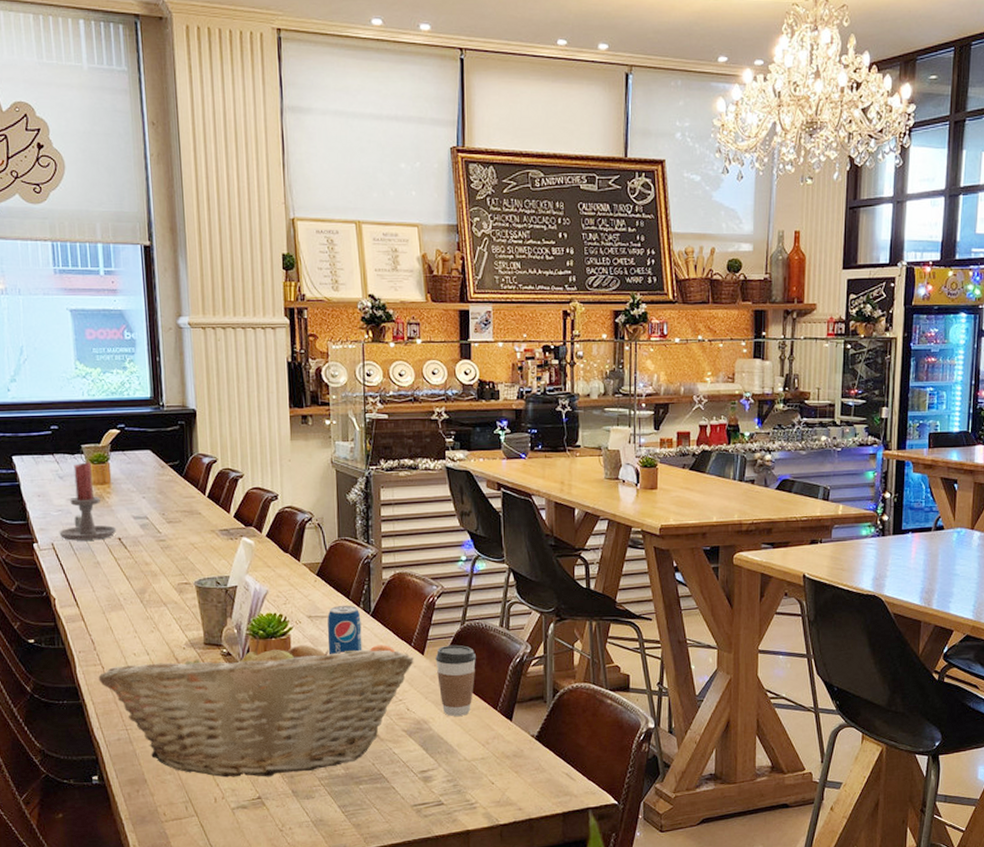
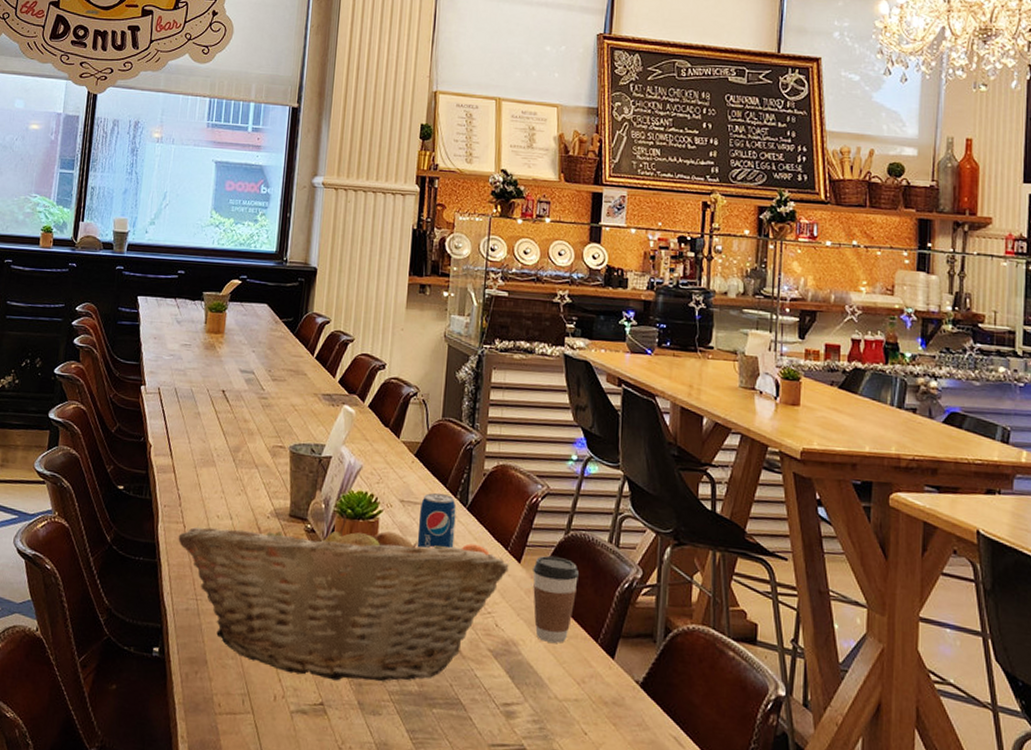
candle holder: present [59,462,117,541] -> none [167,309,223,390]

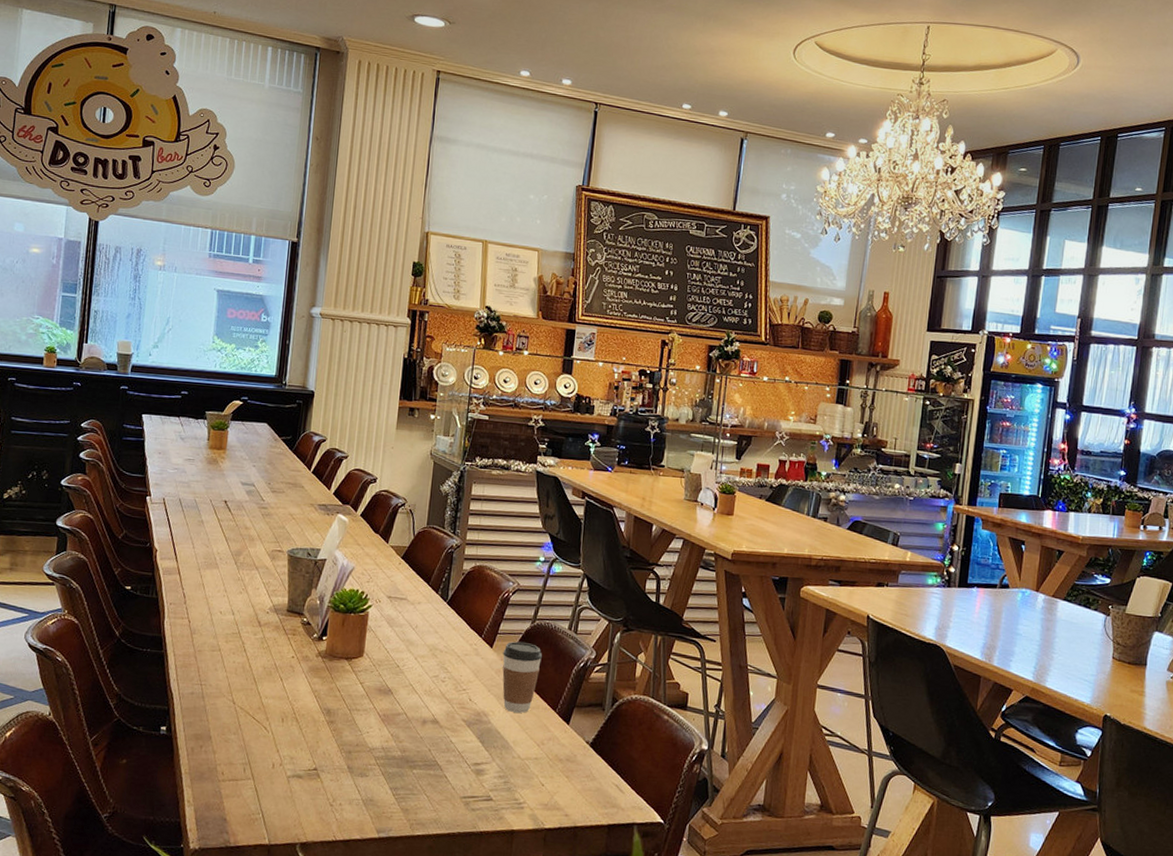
fruit basket: present [178,514,509,681] -> none [183,609,482,750]
beverage can: present [417,493,457,549] -> none [402,590,438,637]

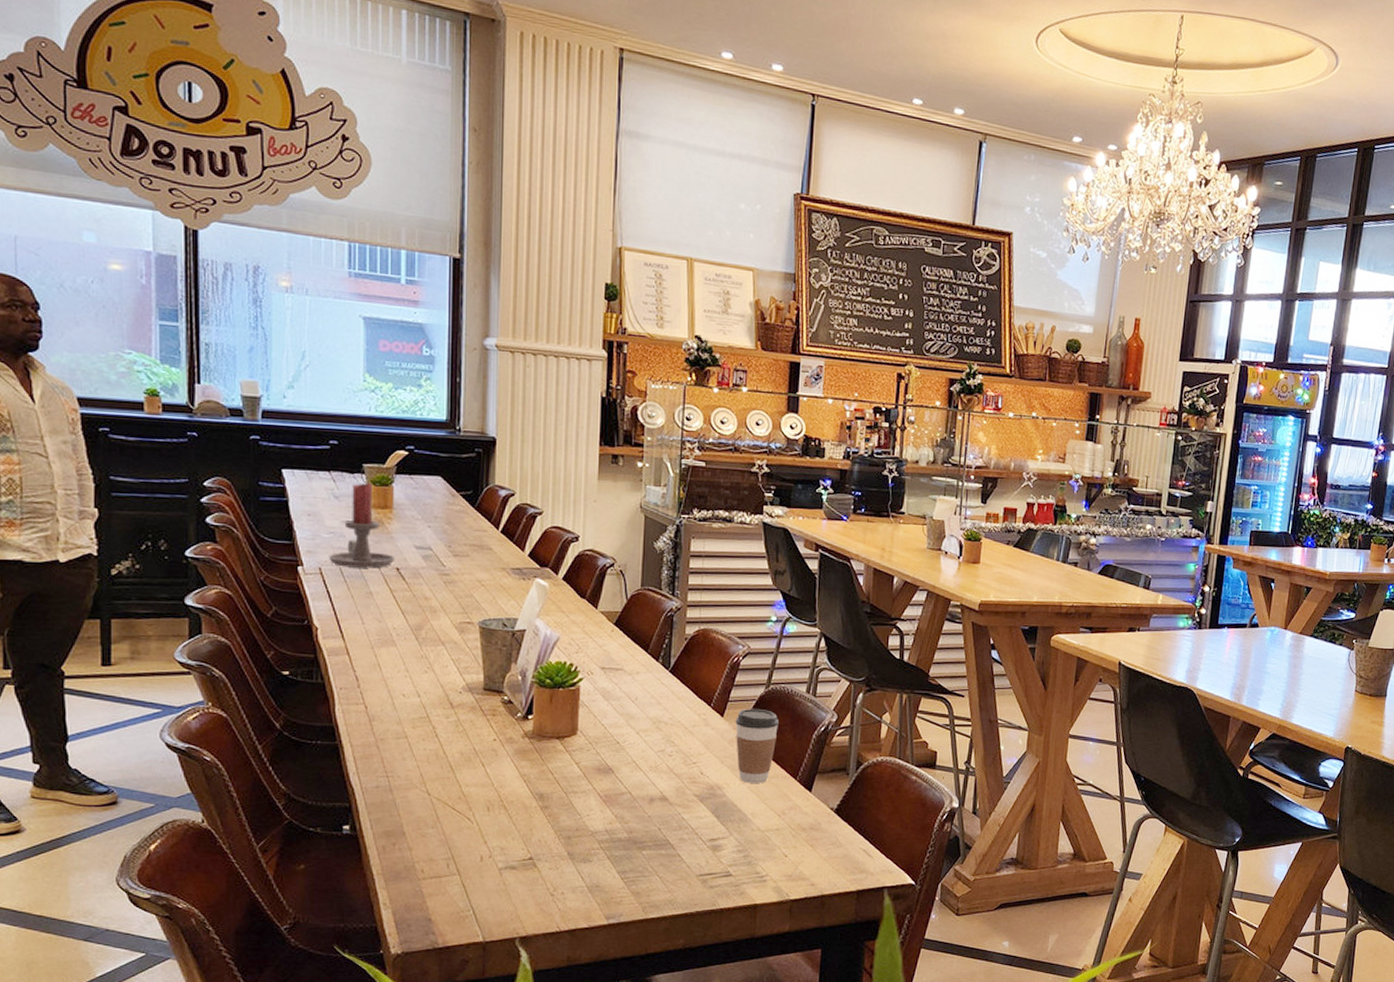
candle holder: none [171,427,225,500] -> present [329,483,396,568]

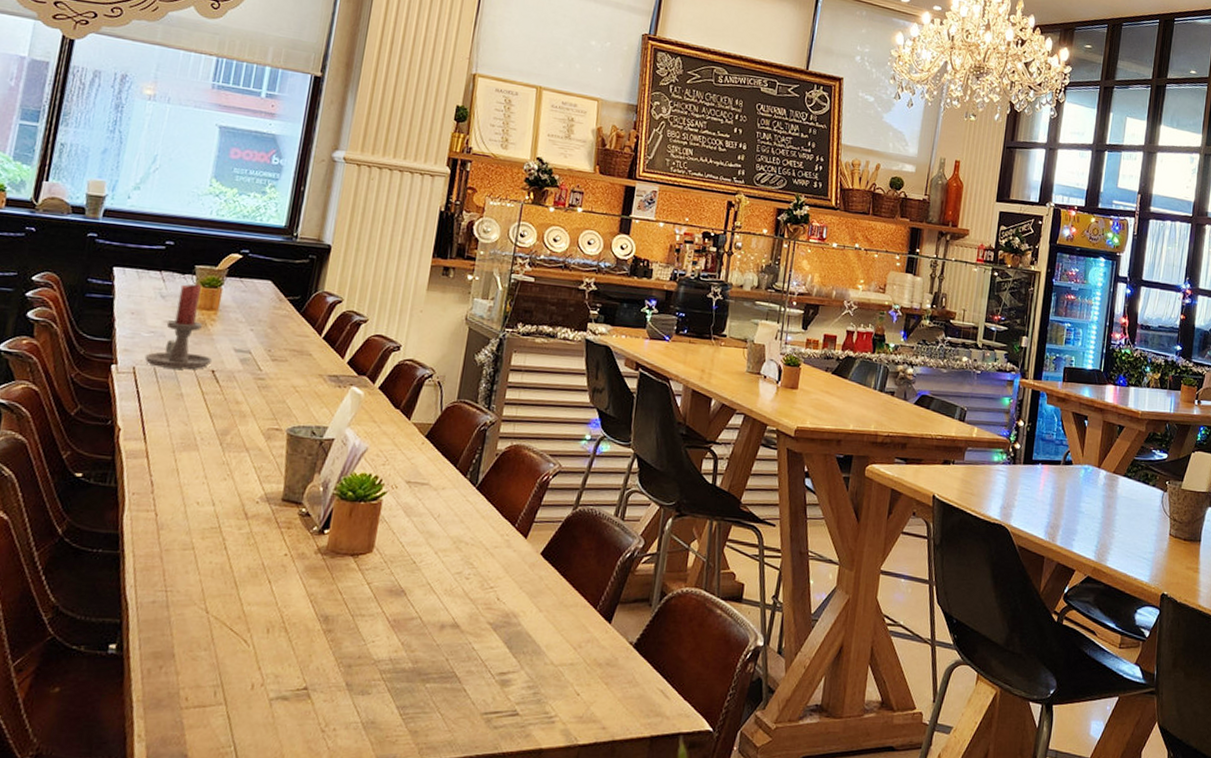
coffee cup: present [735,708,779,783] -> none [536,530,584,612]

